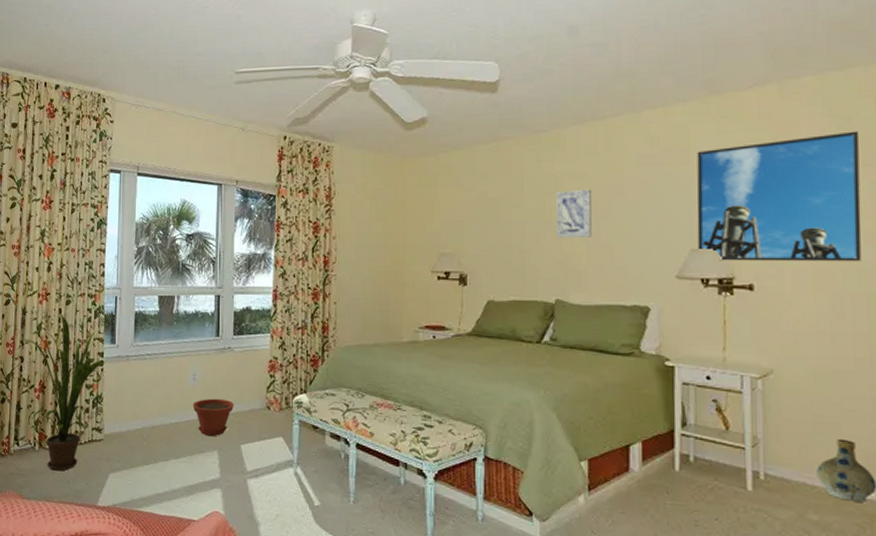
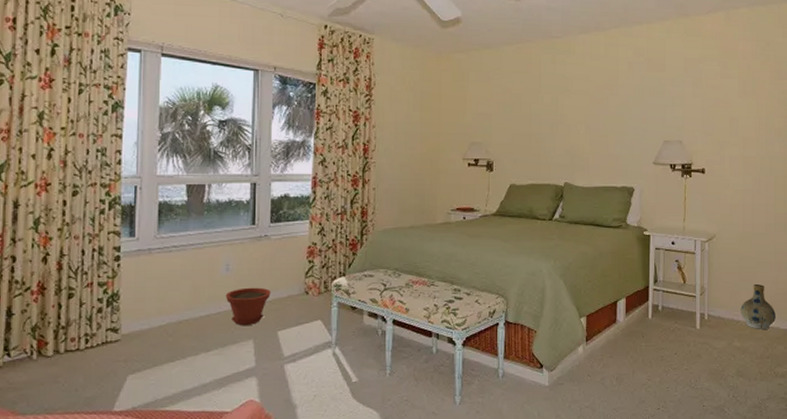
house plant: present [22,314,108,471] -> none [14,206,125,380]
wall art: present [556,189,592,239] -> none [567,89,594,131]
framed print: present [697,131,862,262] -> none [669,52,774,151]

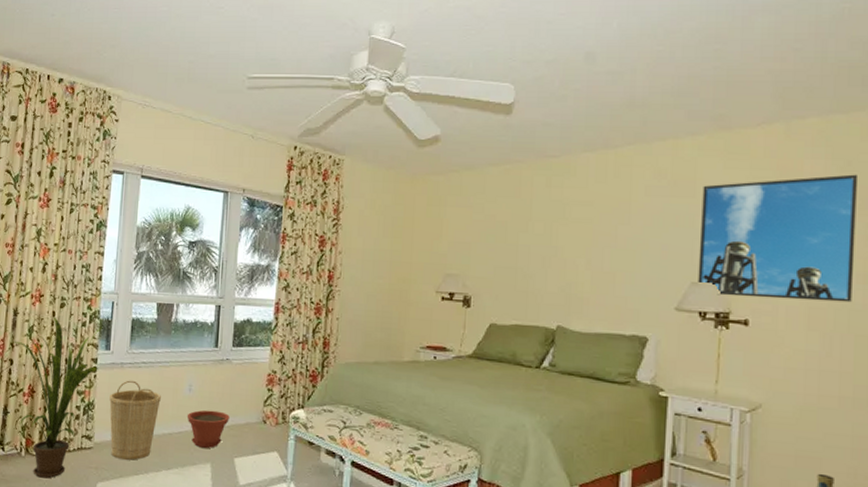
house plant: none [14,206,125,380] -> present [13,316,103,479]
basket: none [137,266,196,348] -> present [109,380,161,461]
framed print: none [669,52,774,151] -> present [698,174,859,303]

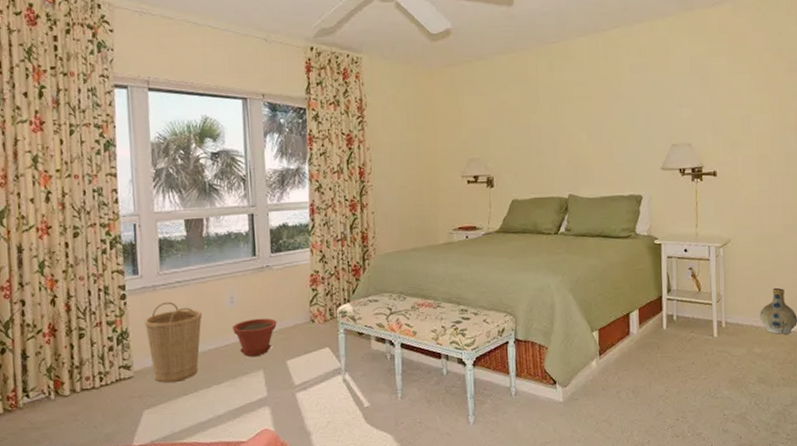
house plant: present [13,316,103,479] -> none [21,248,127,418]
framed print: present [698,174,859,303] -> none [675,43,788,153]

